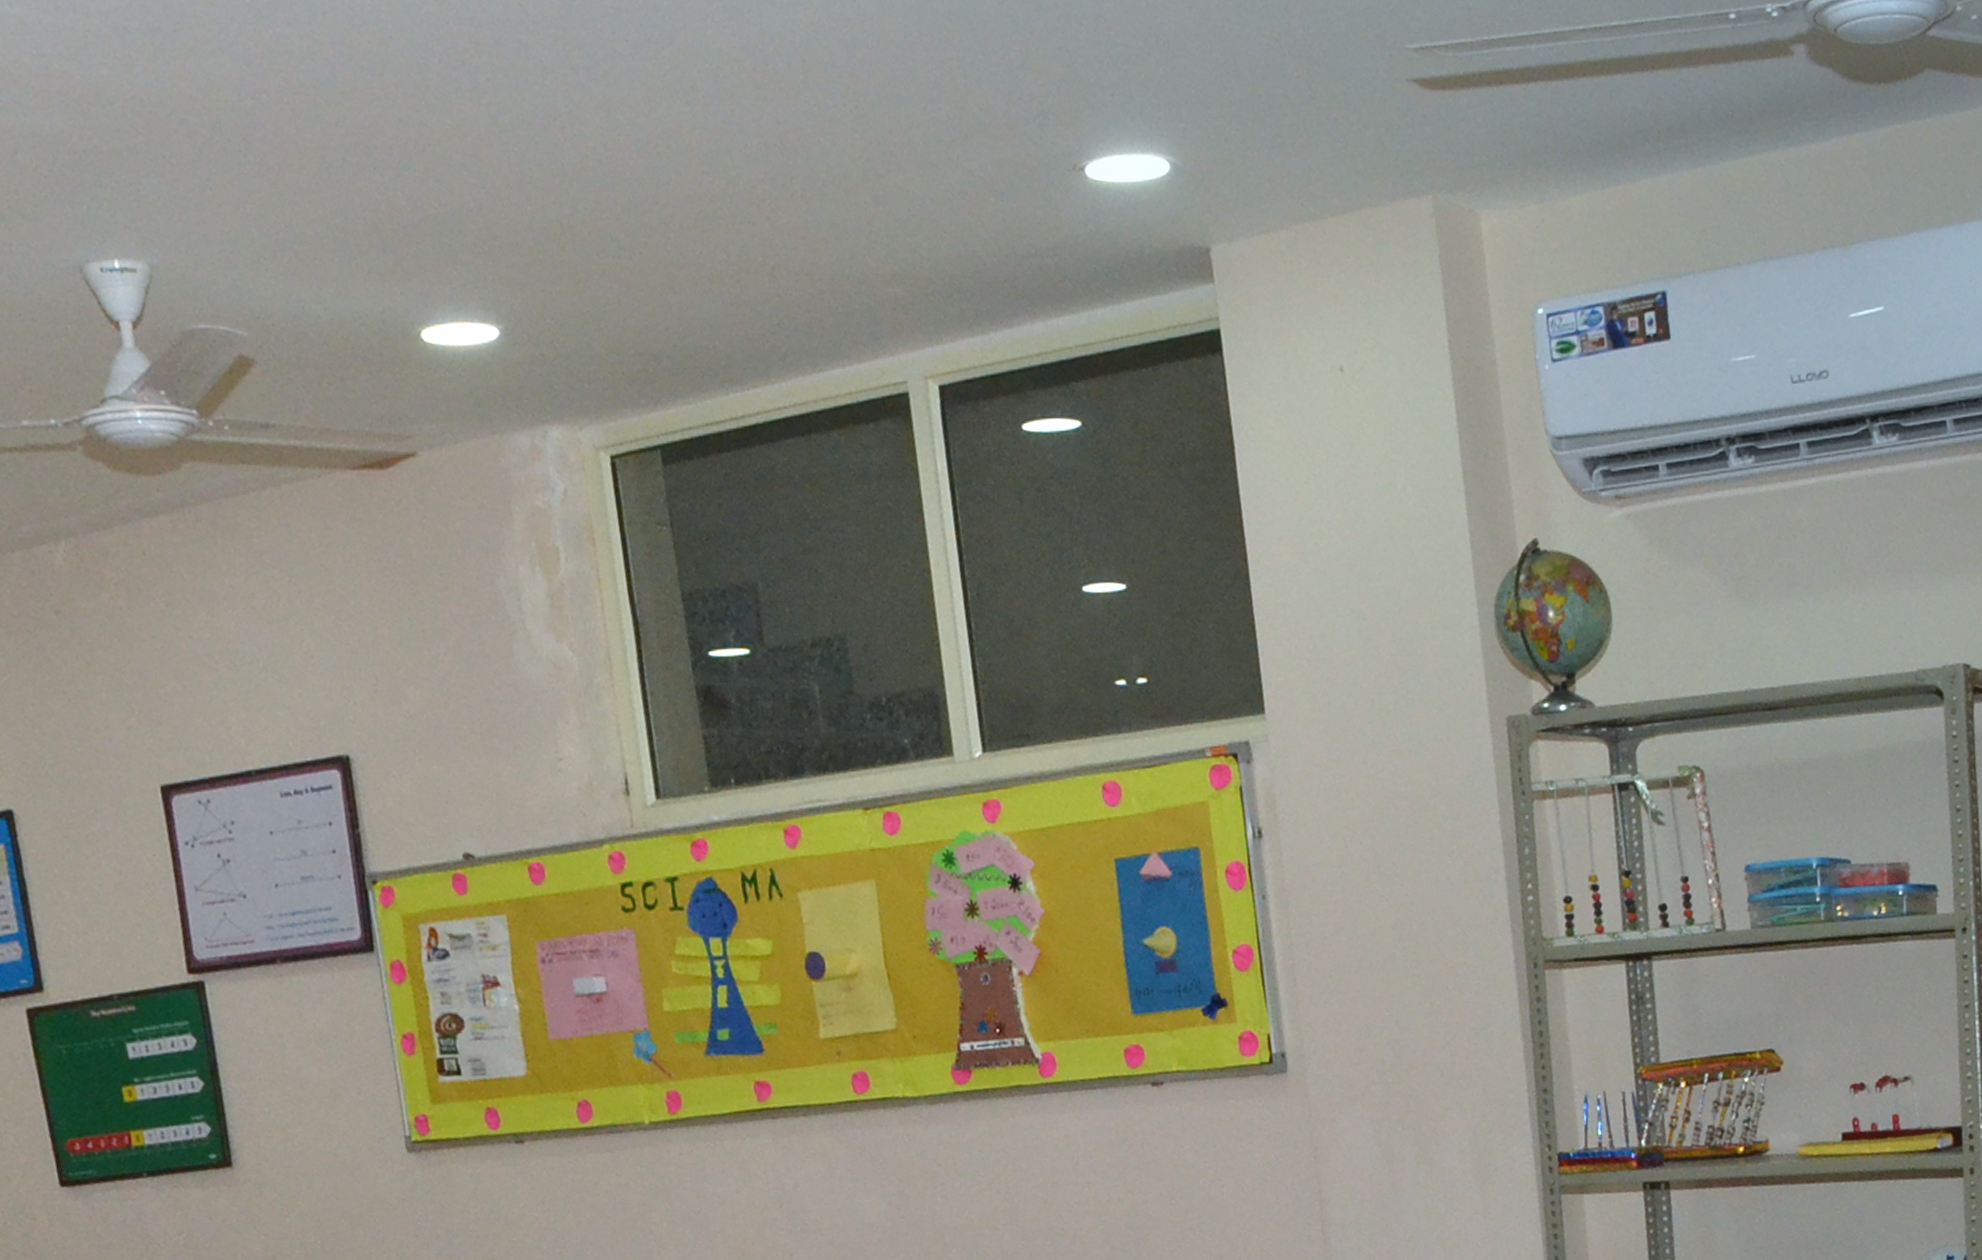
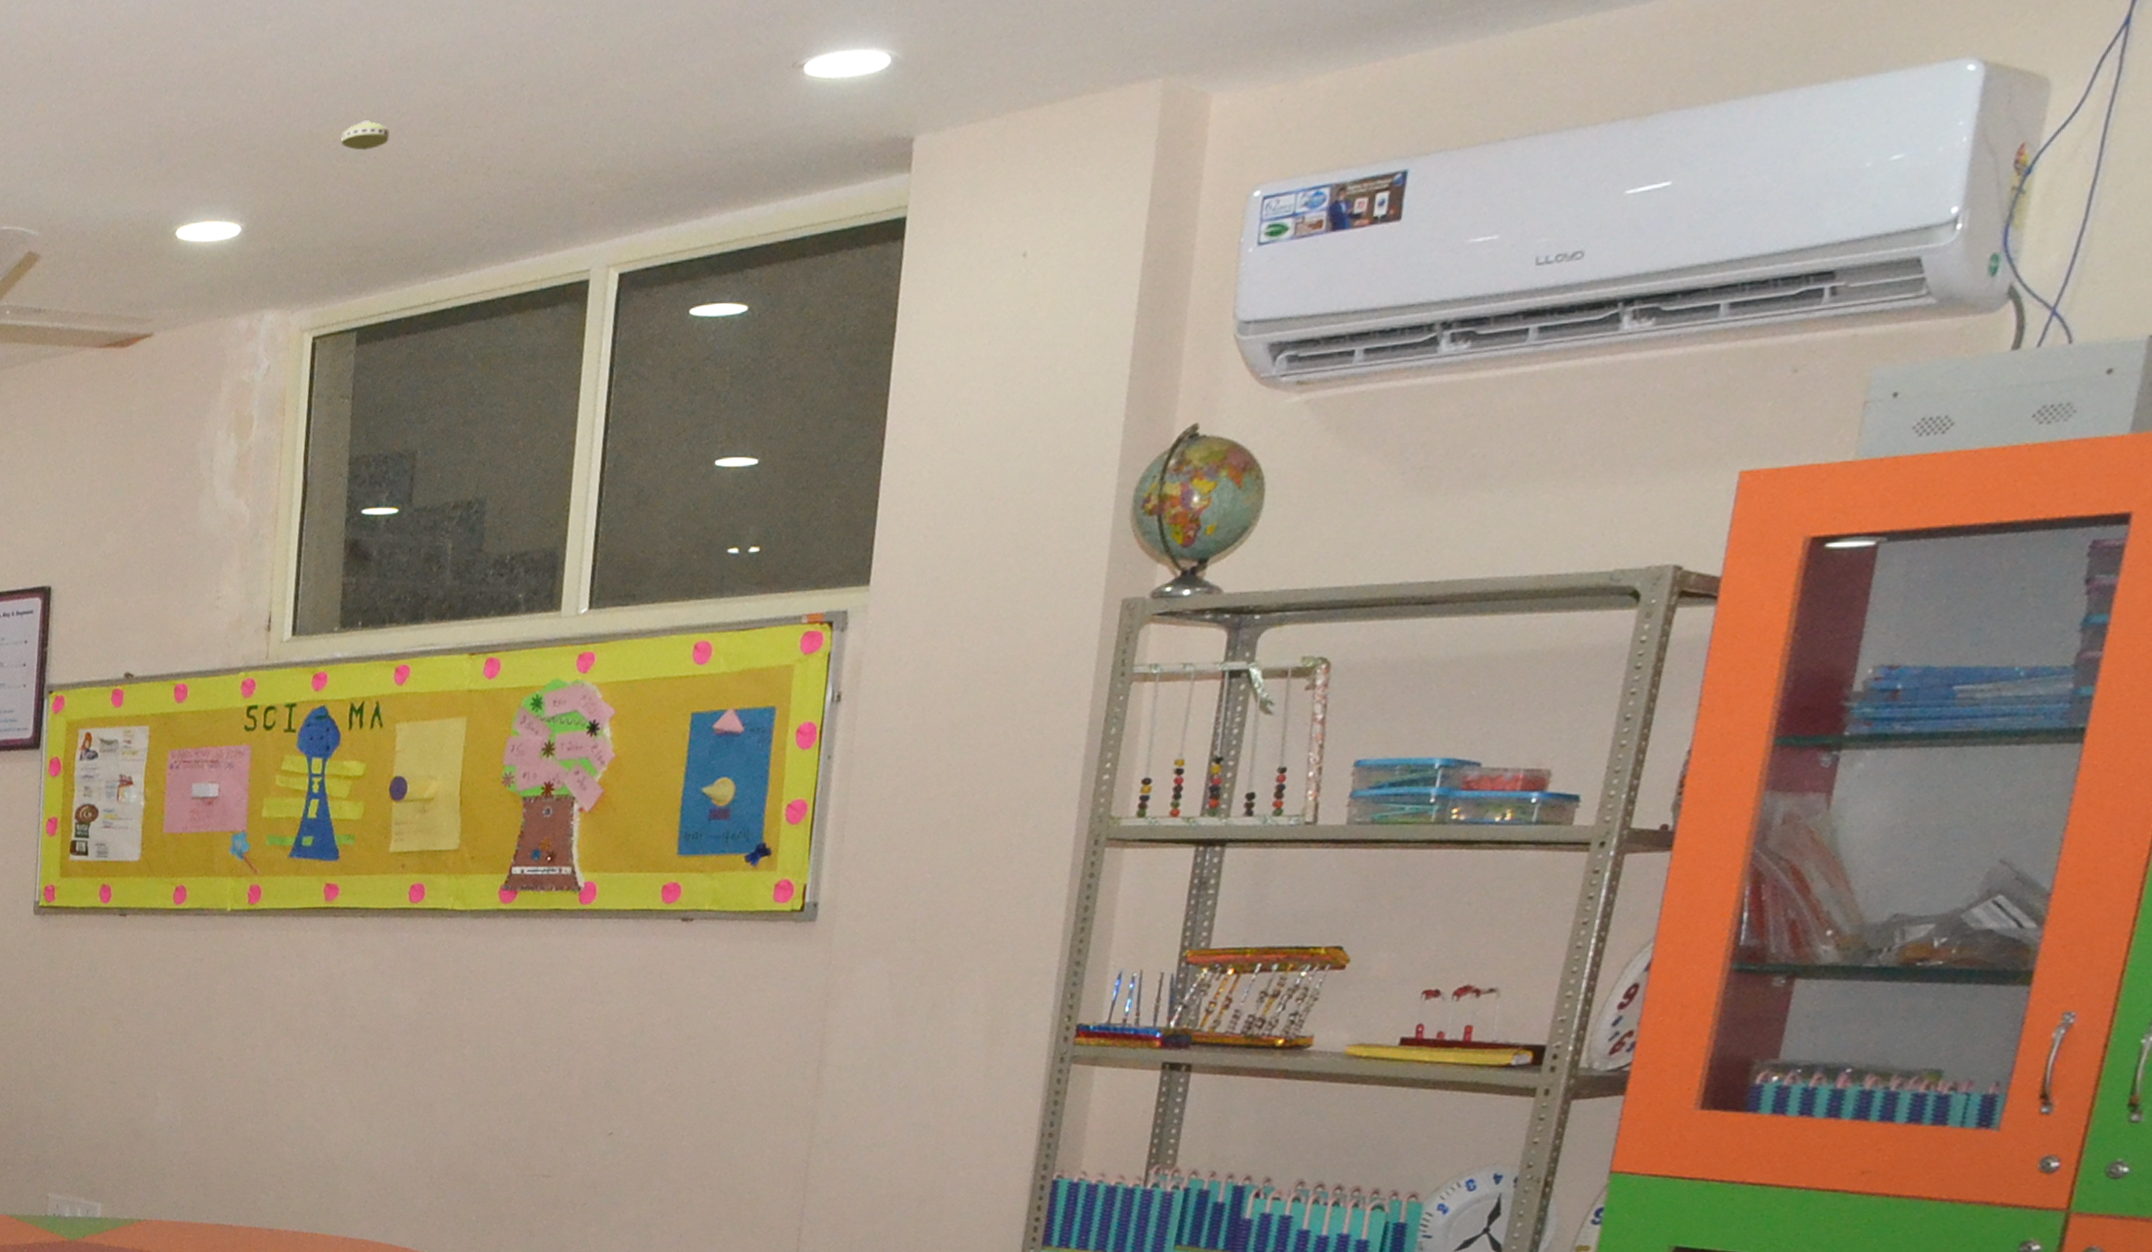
smoke detector: none [597,211,653,245] -> present [341,120,389,151]

